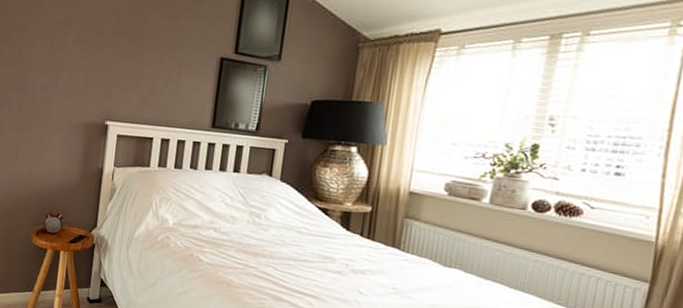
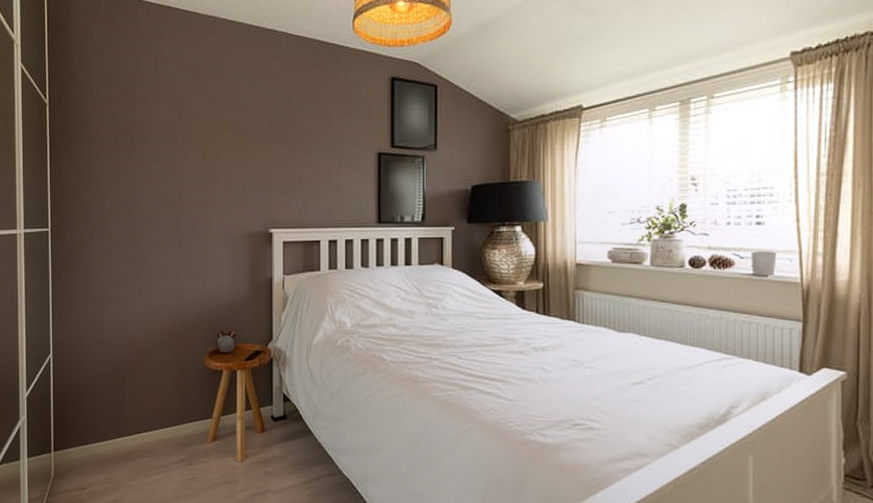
candle holder: none [600,203,634,232] -> present [751,252,777,276]

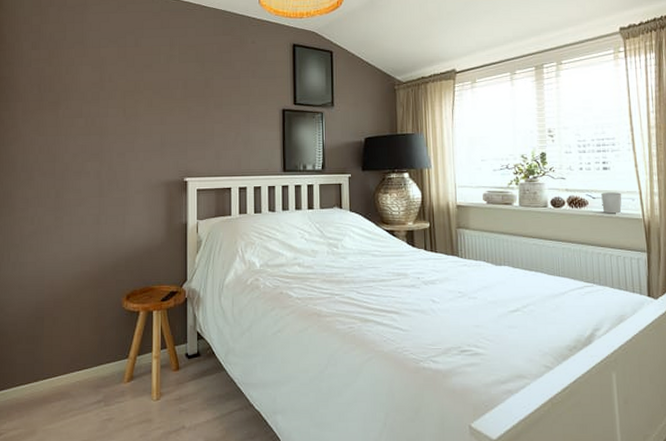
alarm clock: present [216,327,236,355] -> none [134,270,153,297]

